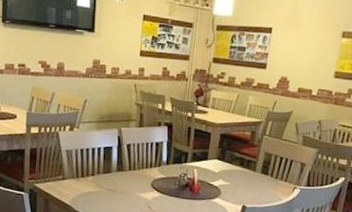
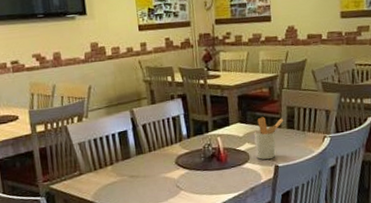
utensil holder: none [227,158,260,199] -> present [254,116,284,160]

